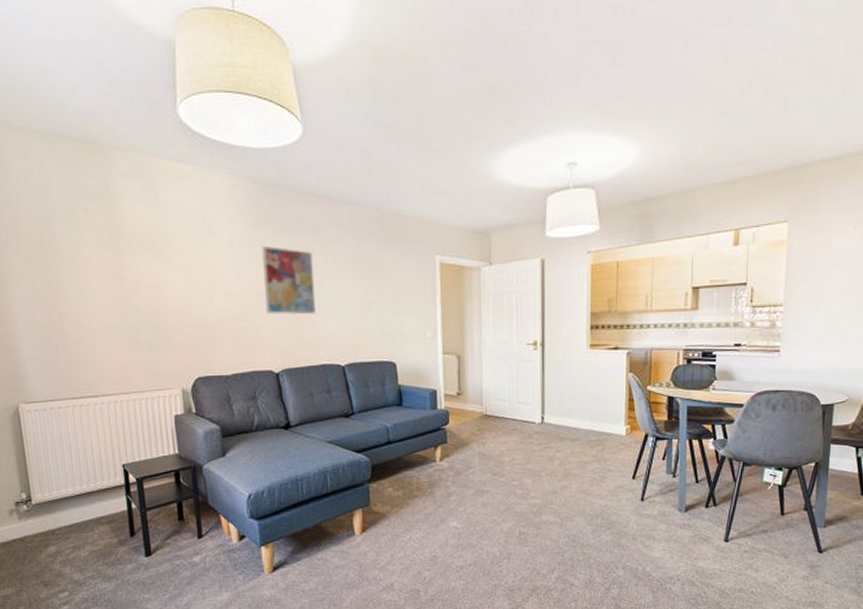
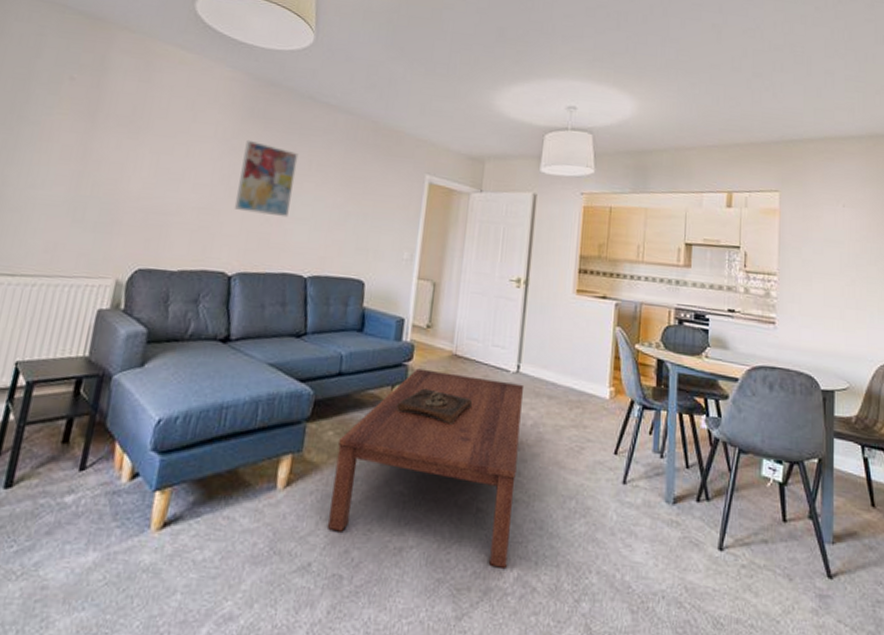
coffee table: none [398,430,550,572] -> present [328,368,524,568]
wooden tray: none [442,445,506,472] -> present [396,388,473,425]

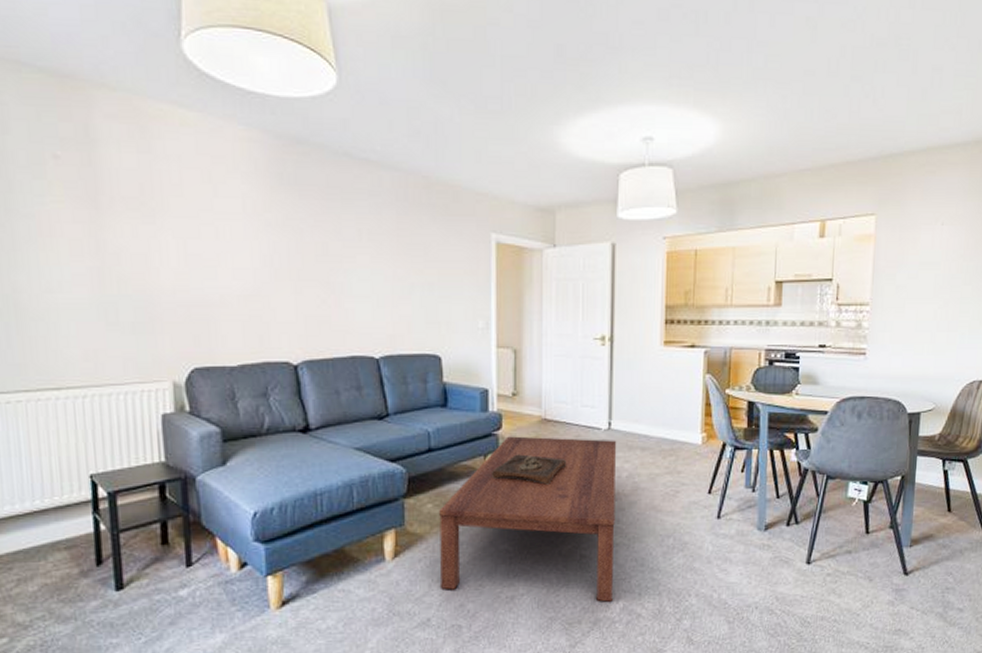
wall art: present [234,139,299,218] -> none [282,212,346,297]

